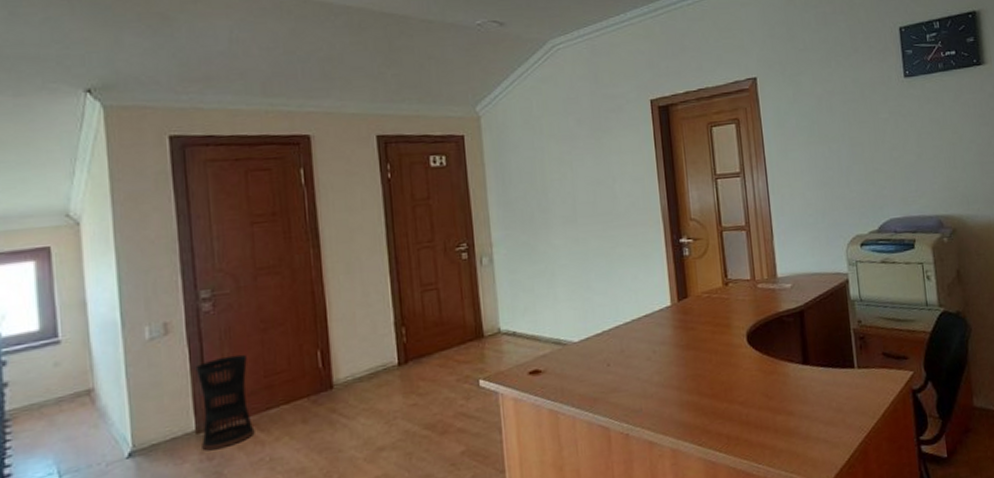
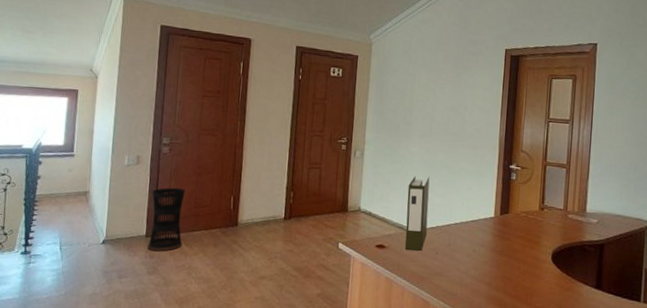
binder: none [557,272,592,369] -> present [405,175,430,251]

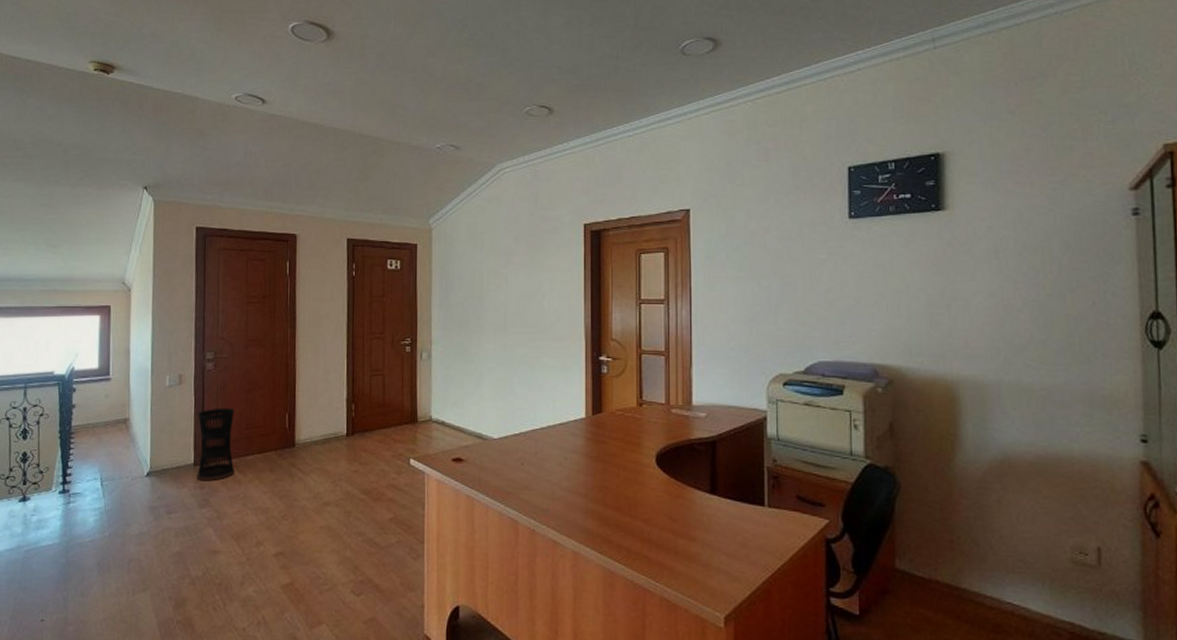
binder: present [405,175,430,251] -> none [484,376,509,462]

